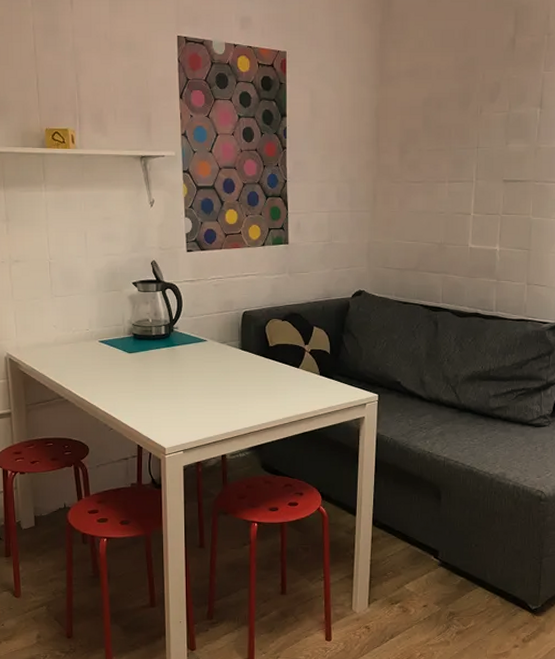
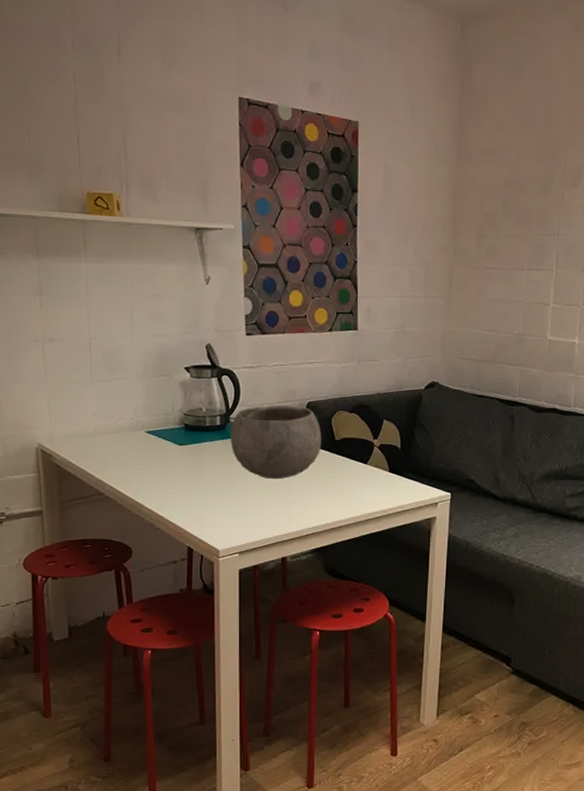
bowl: none [174,315,257,383] -> present [231,405,322,480]

